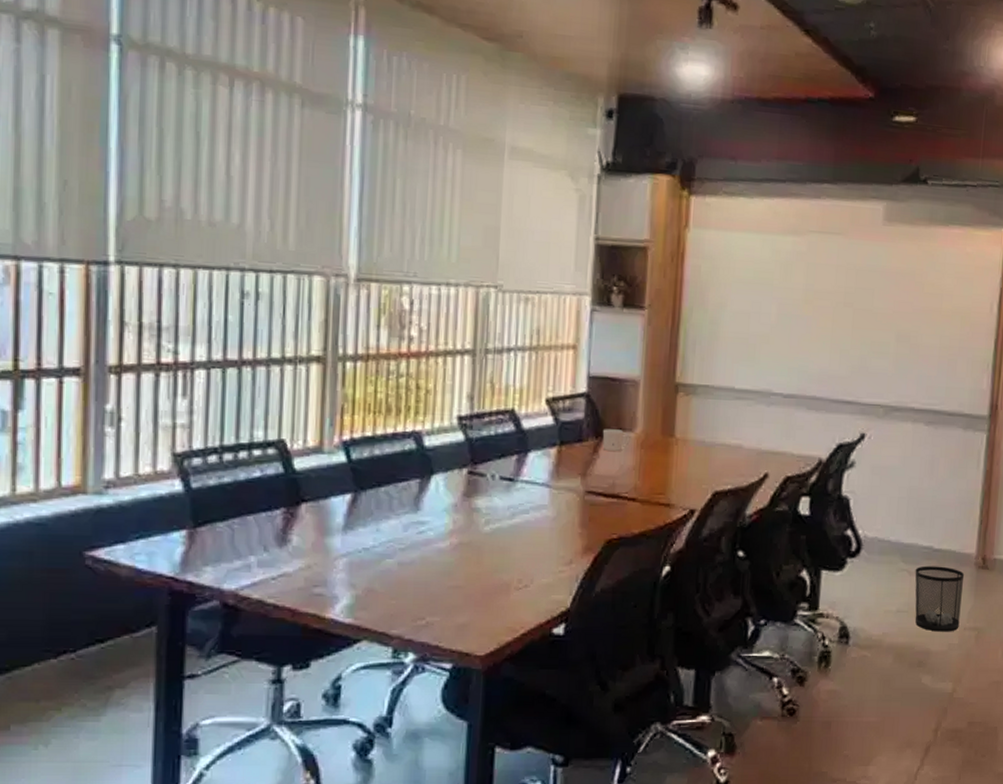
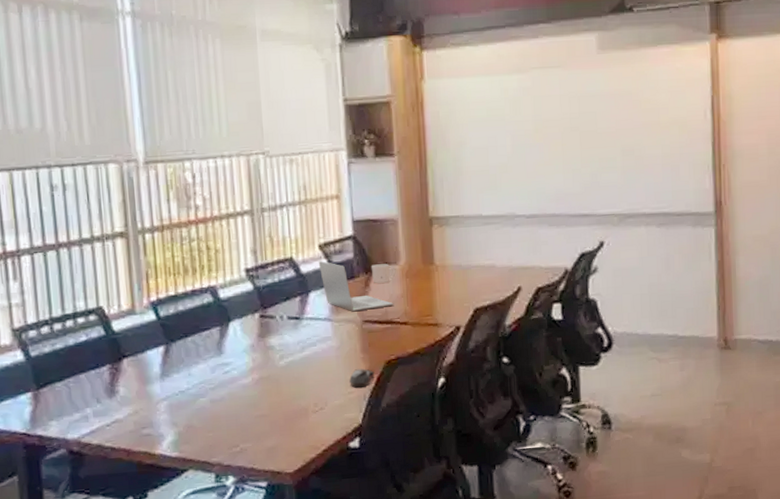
laptop: none [543,416,624,480] -> present [318,260,394,312]
computer mouse: none [562,545,592,567] -> present [349,368,375,388]
waste bin: present [915,566,965,632] -> none [664,351,710,410]

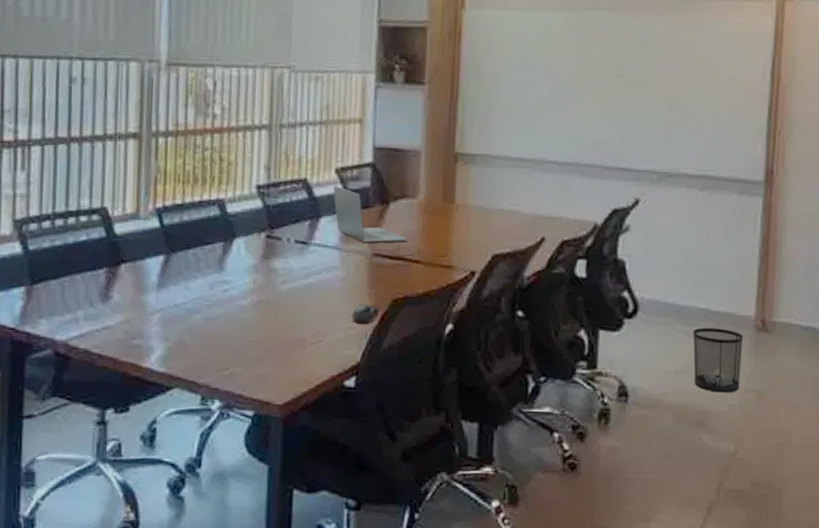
mug: present [371,264,396,284] -> none [387,196,413,217]
waste bin: none [664,351,710,410] -> present [693,327,744,393]

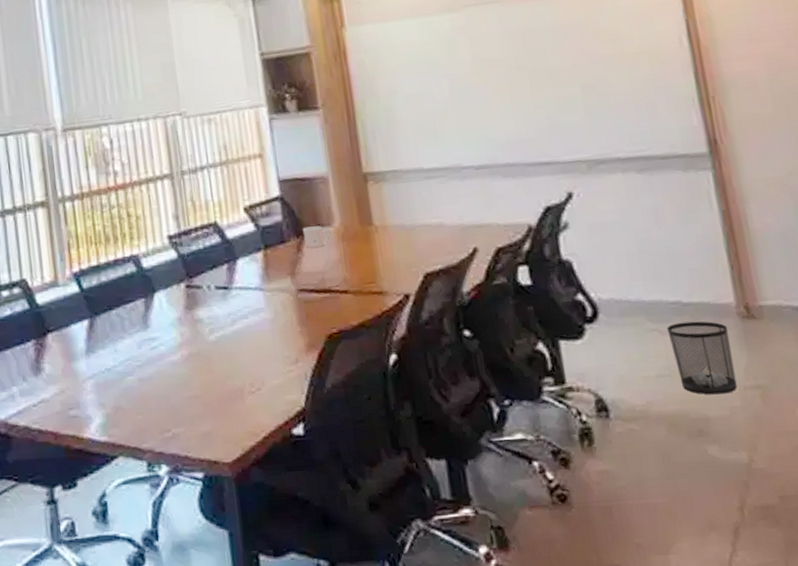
laptop: present [333,185,408,243] -> none [244,224,331,280]
computer mouse: present [352,304,380,324] -> none [287,343,316,366]
mug: none [387,196,413,217] -> present [302,226,330,249]

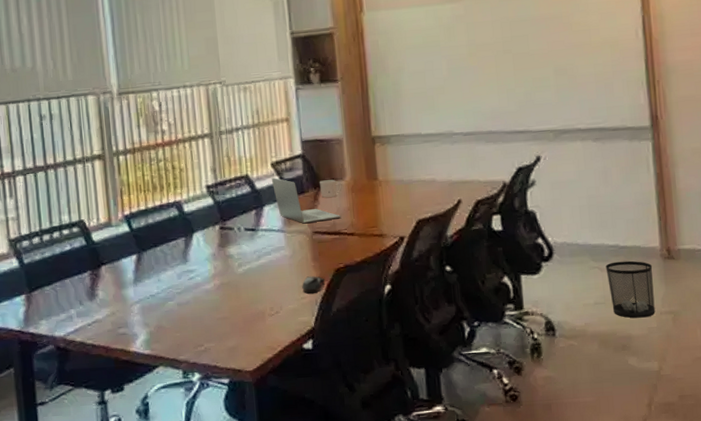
laptop: none [244,224,331,280] -> present [271,177,341,224]
computer mouse: none [287,343,316,366] -> present [302,276,326,294]

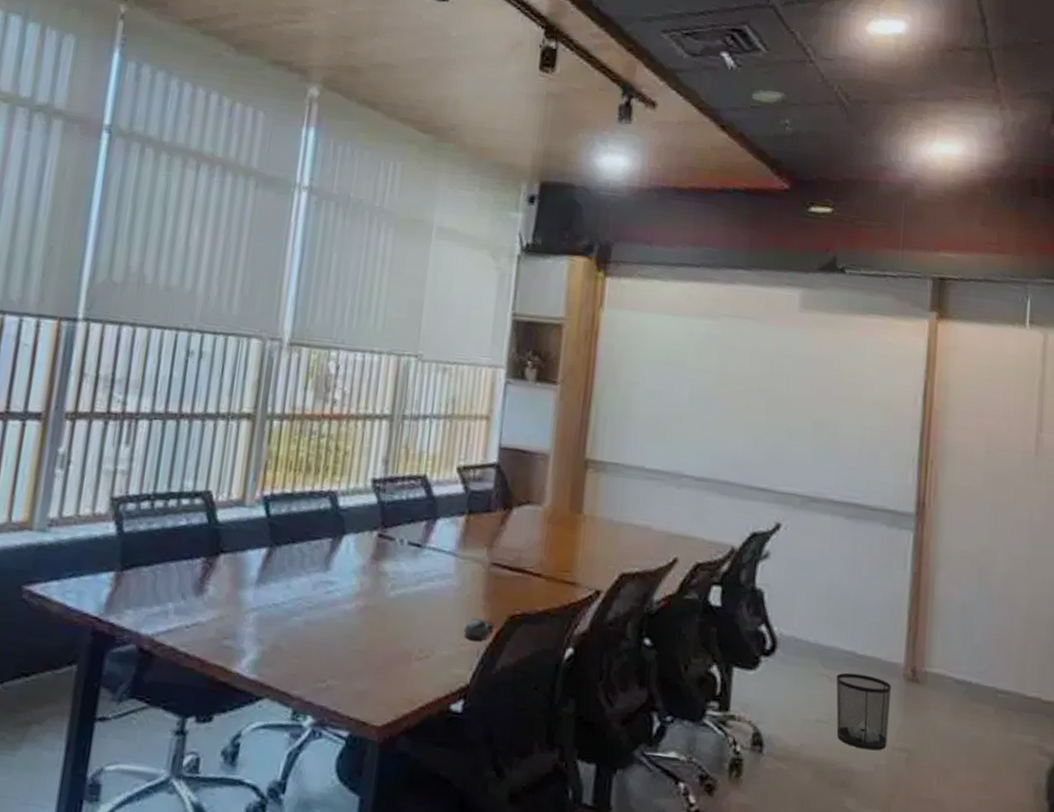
laptop: present [271,177,341,224] -> none [453,484,530,553]
mug: present [319,179,342,199] -> none [510,500,538,525]

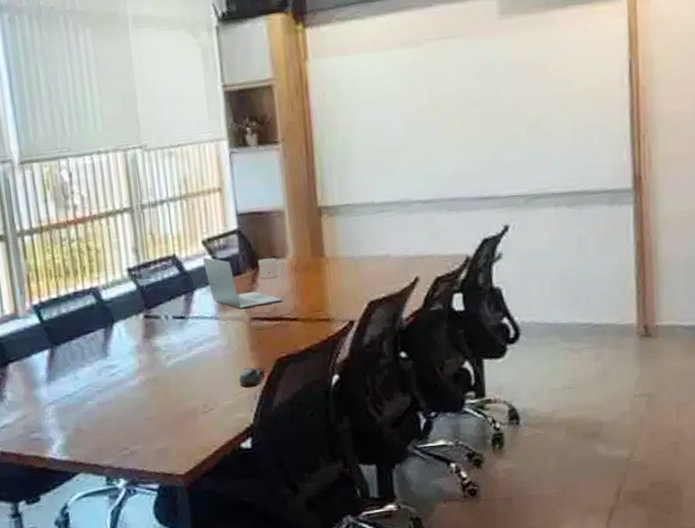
laptop: none [453,484,530,553] -> present [202,257,283,309]
mug: none [510,500,538,525] -> present [257,258,284,280]
waste bin: present [836,672,892,751] -> none [576,340,629,403]

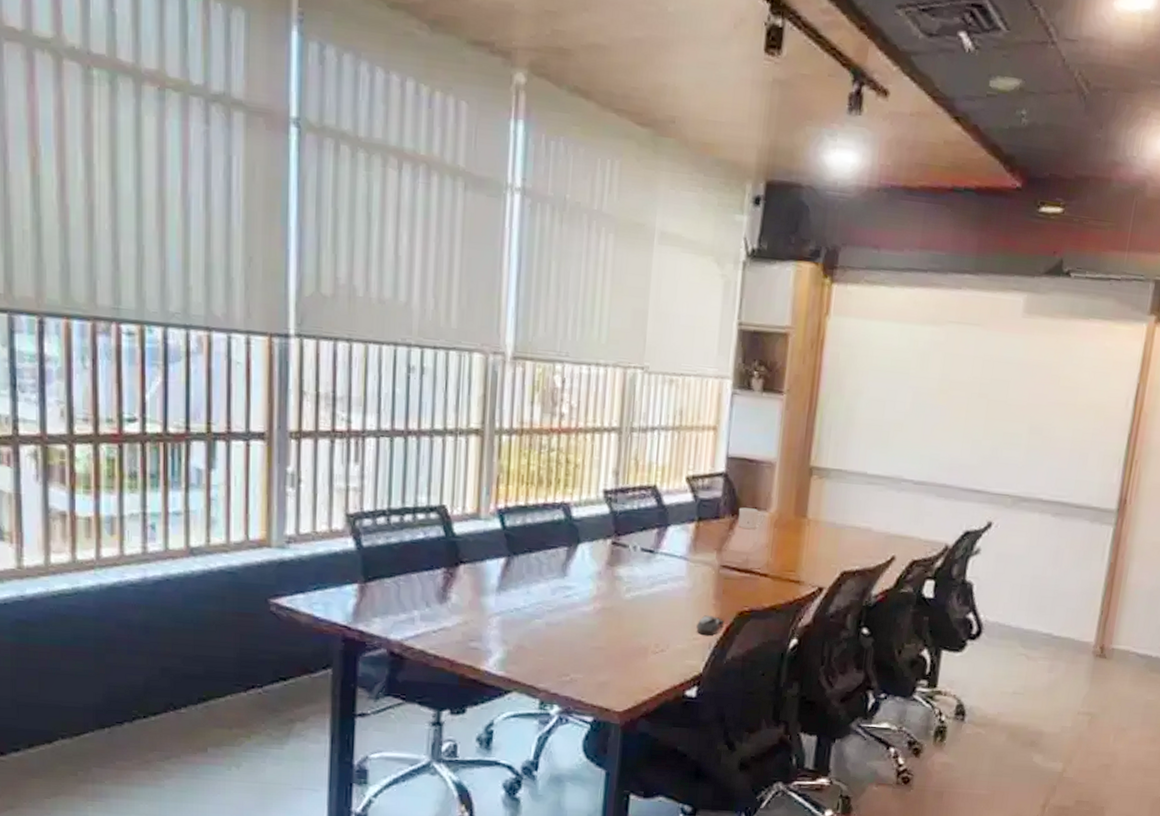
laptop: present [202,257,283,309] -> none [683,493,757,555]

